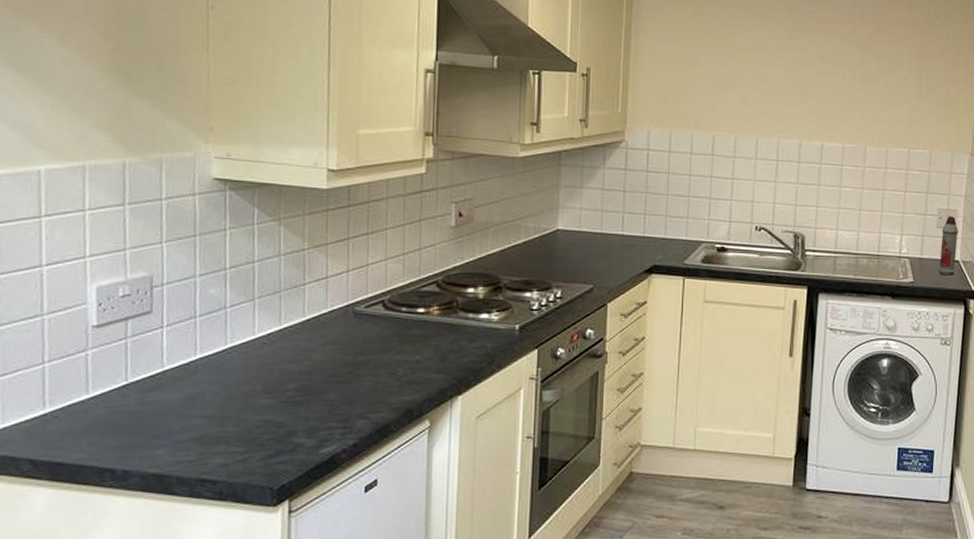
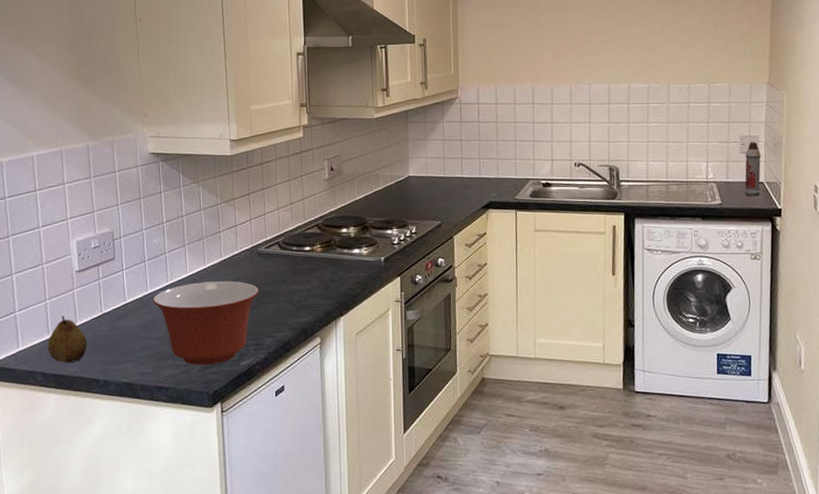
fruit: none [40,384,102,448] -> present [47,316,87,363]
mixing bowl: none [203,346,352,453] -> present [153,281,259,366]

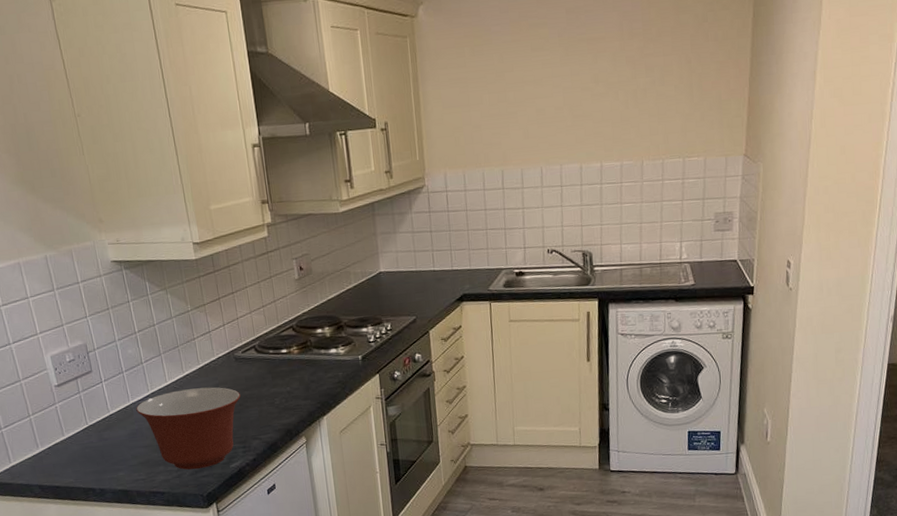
fruit: present [47,316,87,363] -> none [38,430,79,475]
spray bottle: present [744,142,761,196] -> none [718,219,735,275]

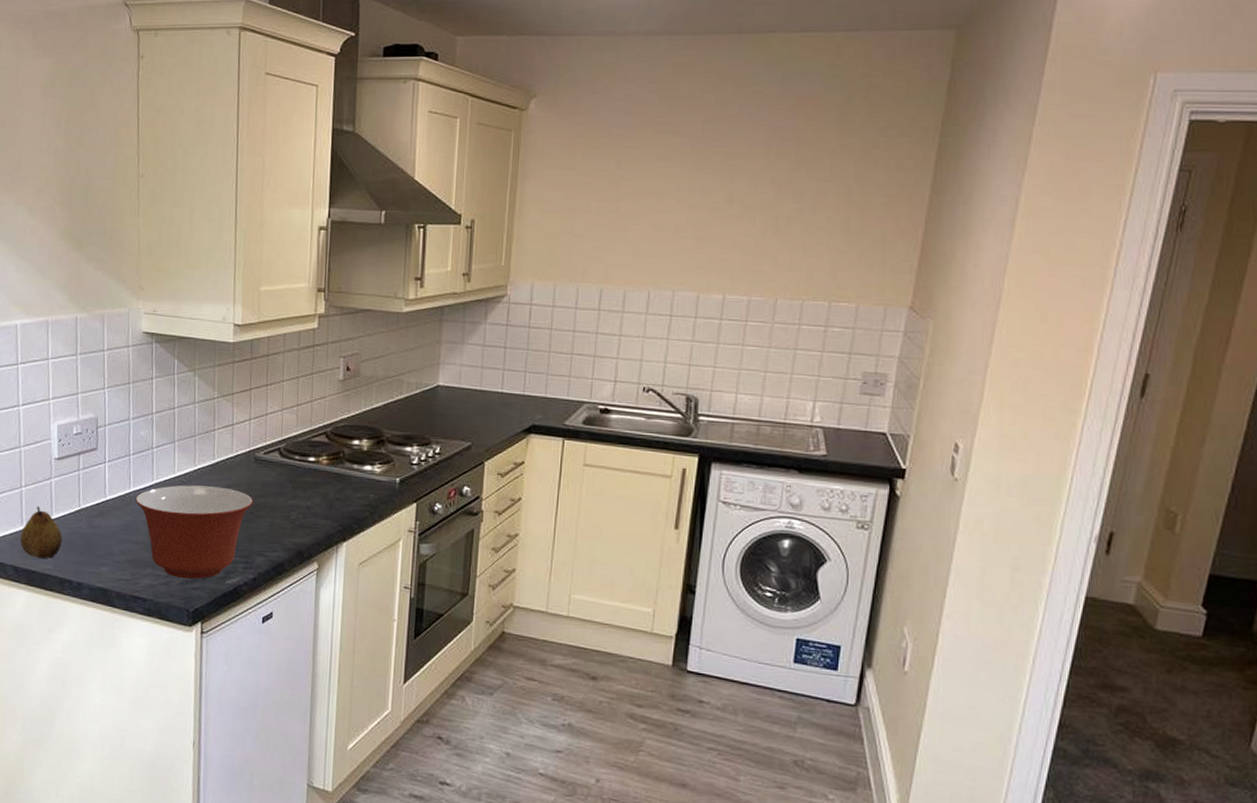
fruit: none [38,430,79,475] -> present [20,506,62,560]

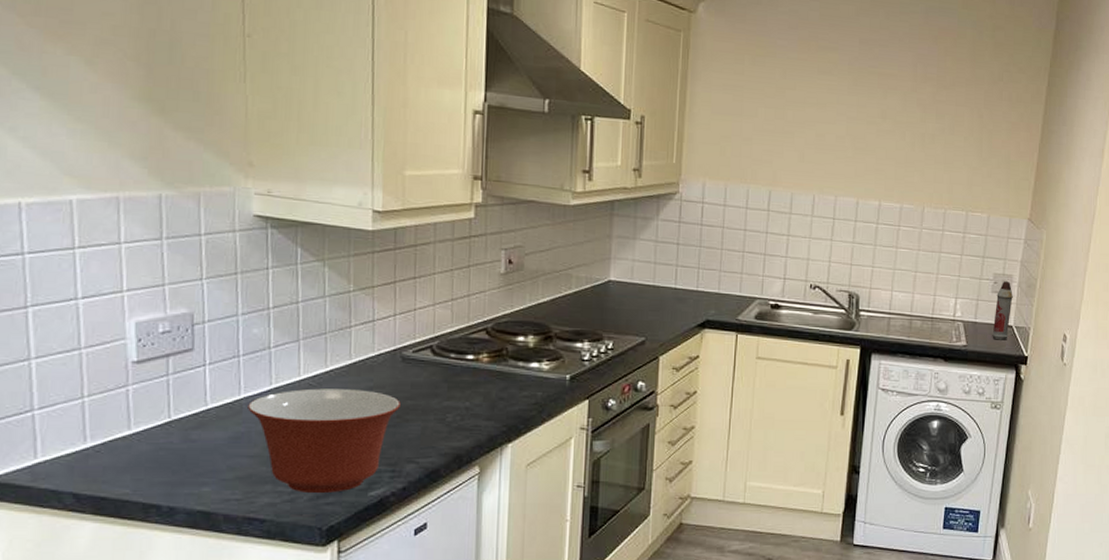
fruit: present [20,506,62,560] -> none [82,419,145,483]
spray bottle: none [859,381,888,450] -> present [992,281,1013,340]

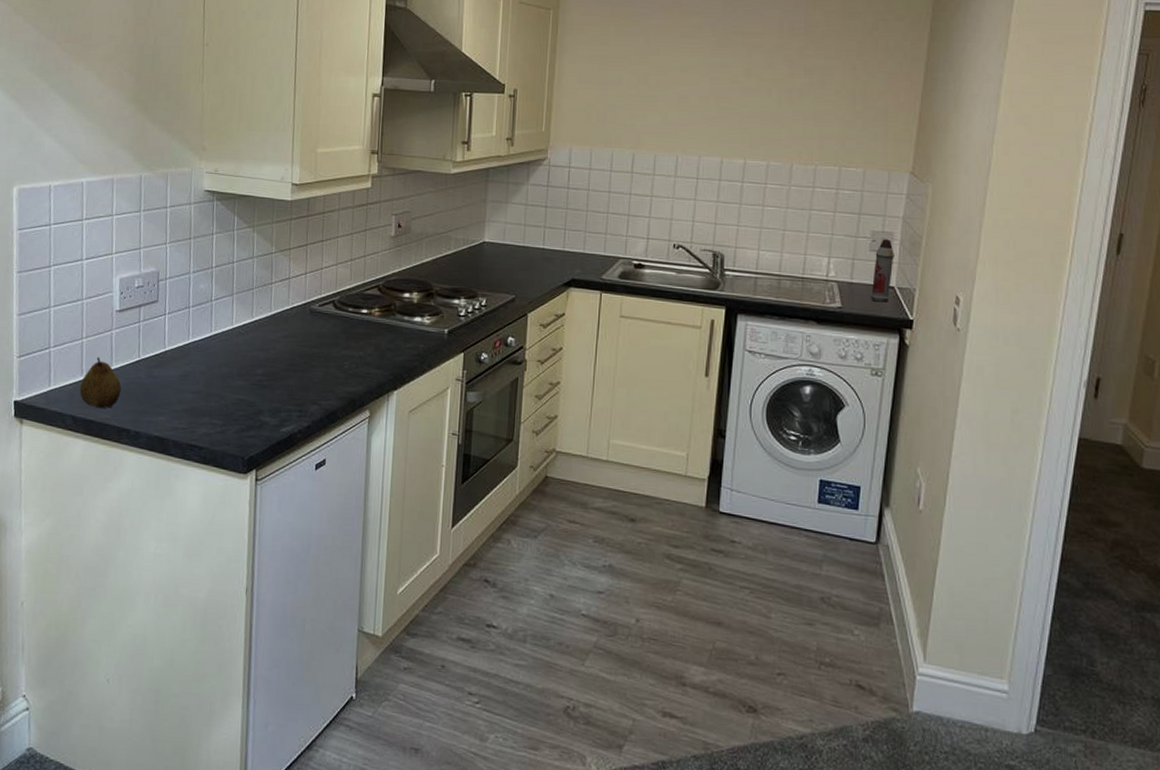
fruit: none [82,419,145,483] -> present [79,357,121,409]
mixing bowl: present [248,388,400,494] -> none [194,336,308,428]

